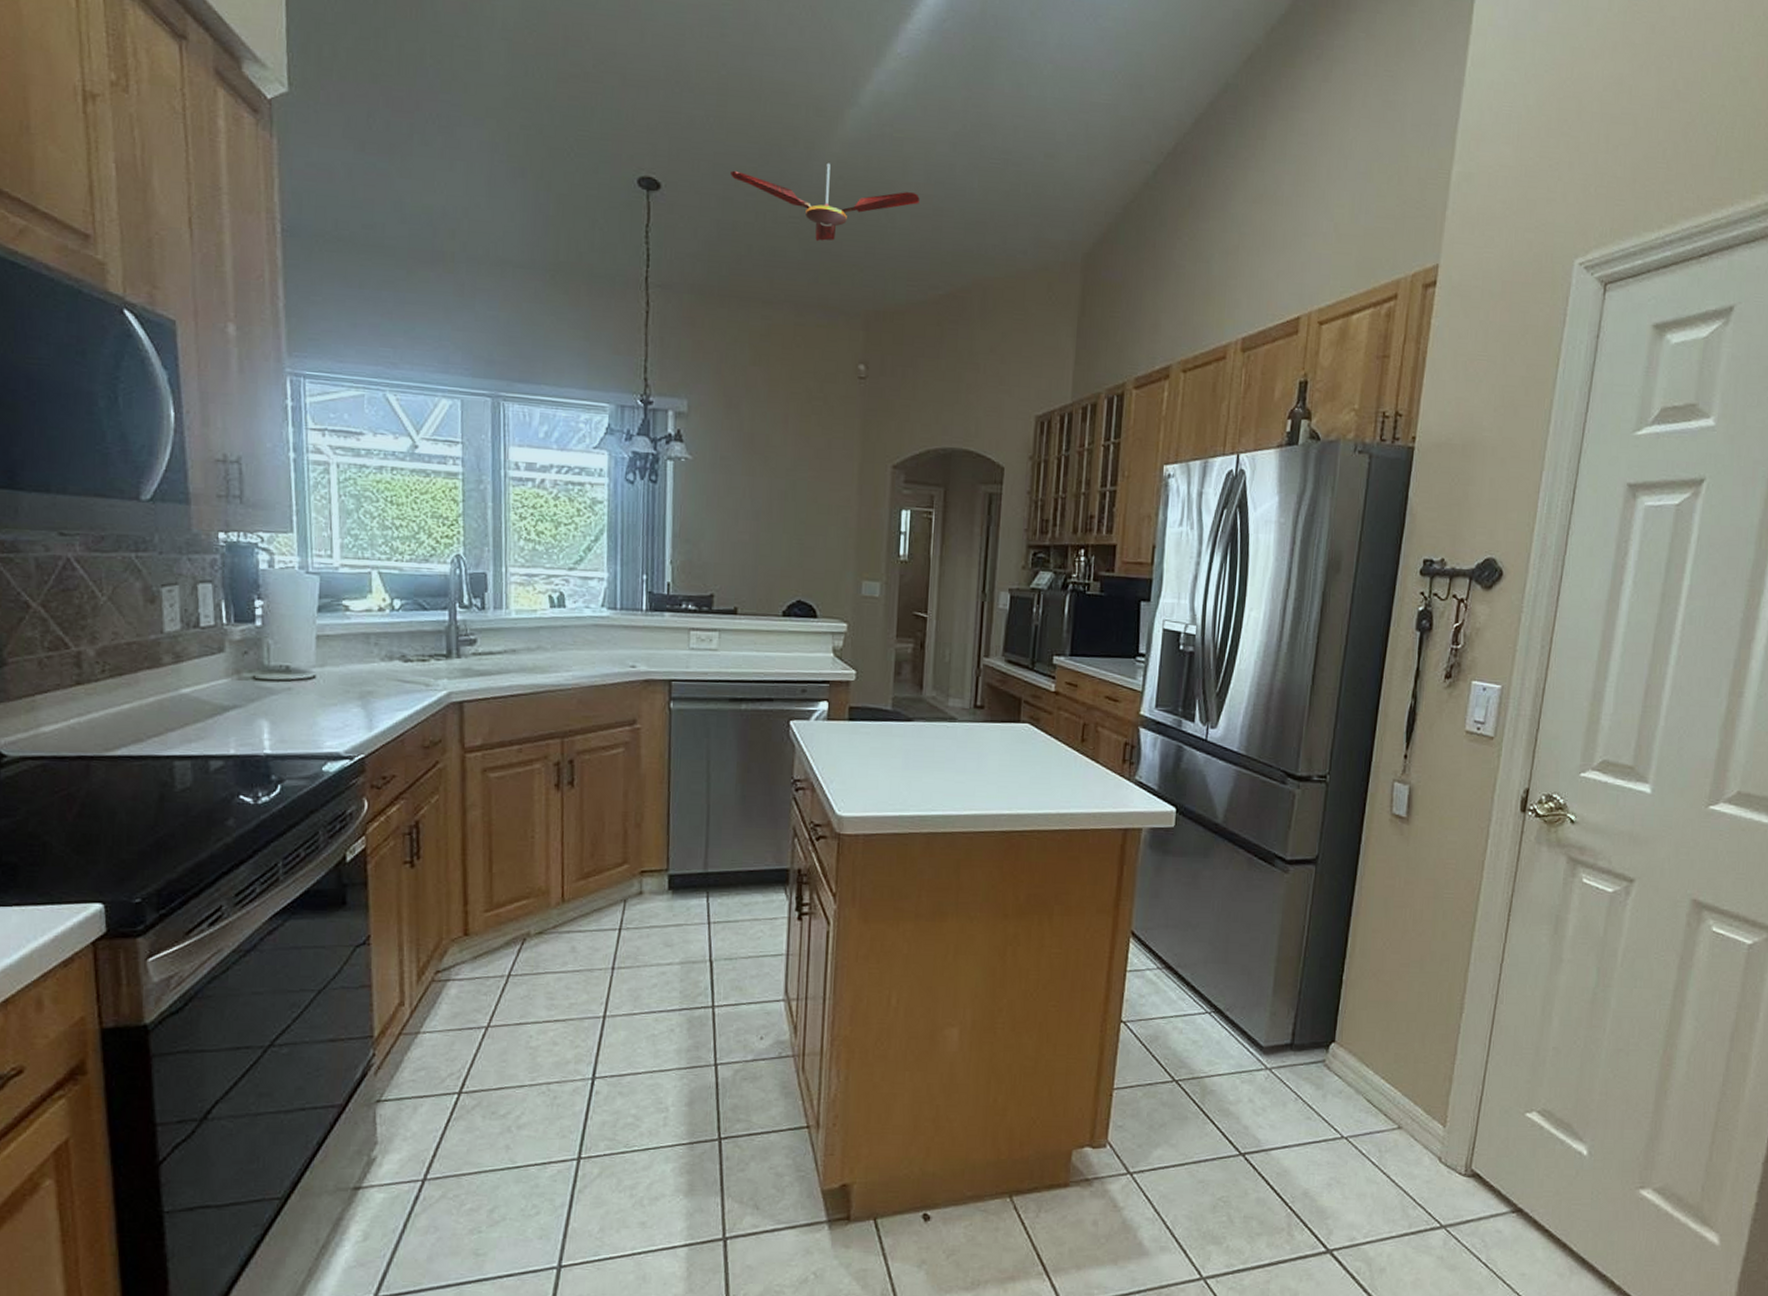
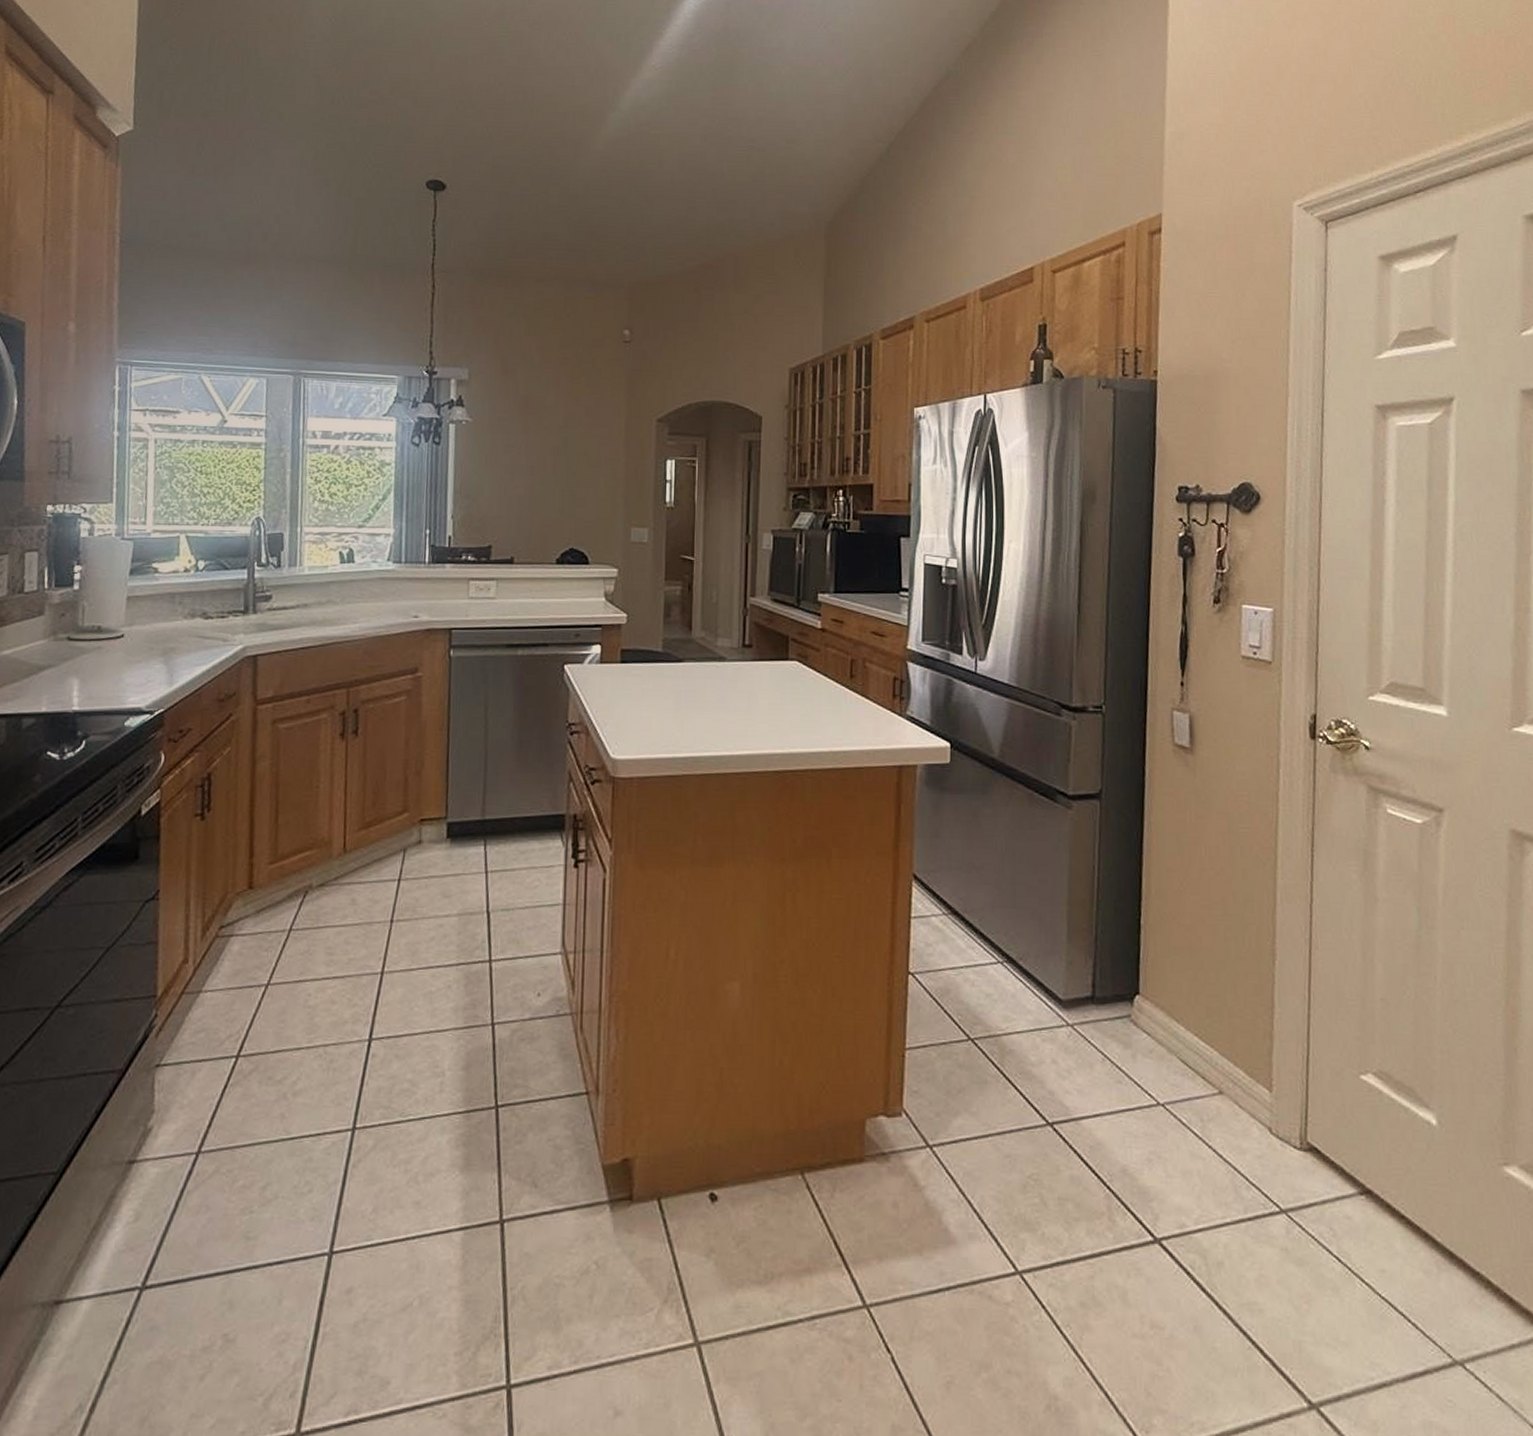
ceiling fan: present [731,163,920,242] -> none [507,159,675,226]

